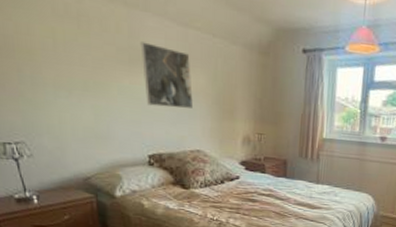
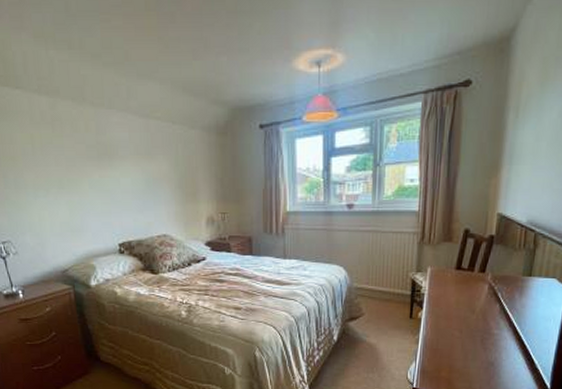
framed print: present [140,41,193,109] -> none [107,137,157,196]

